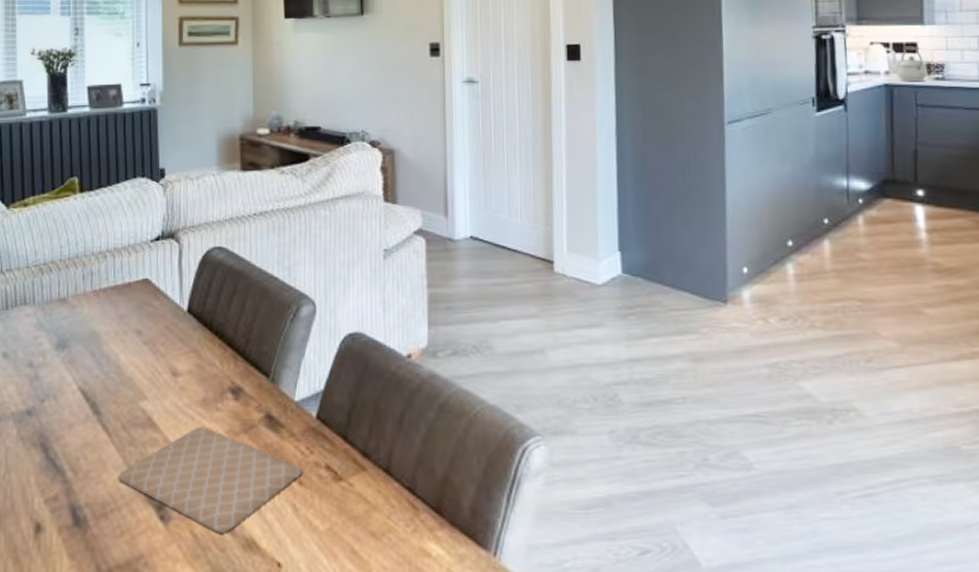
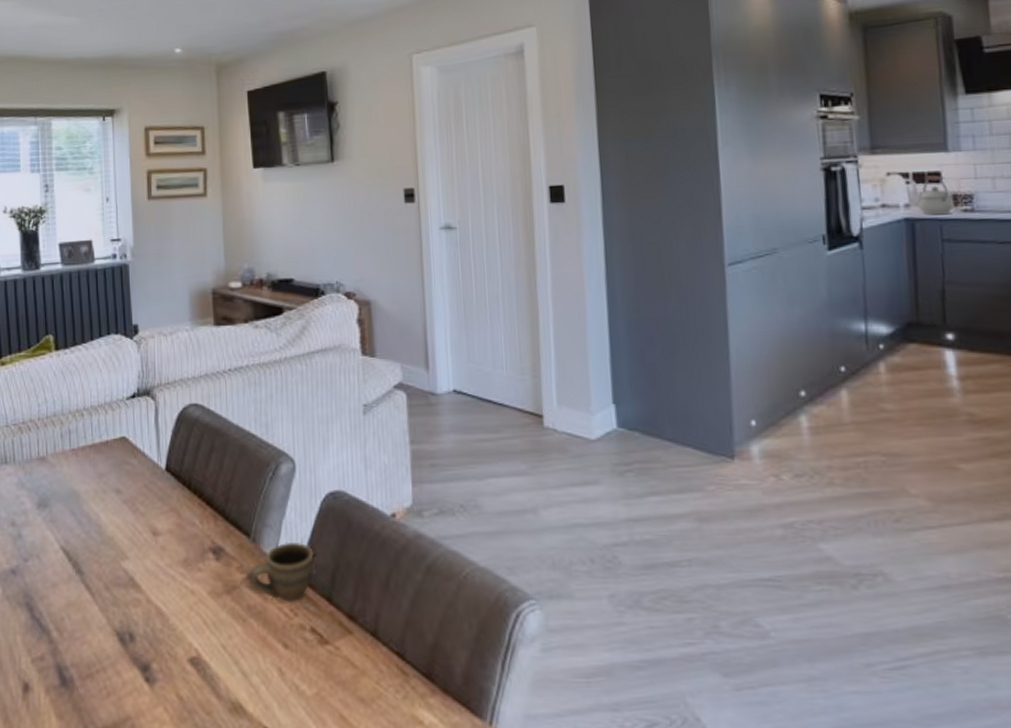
placemat: present [118,426,303,533] -> none [102,587,288,696]
cup: none [267,381,331,440] -> present [249,541,314,602]

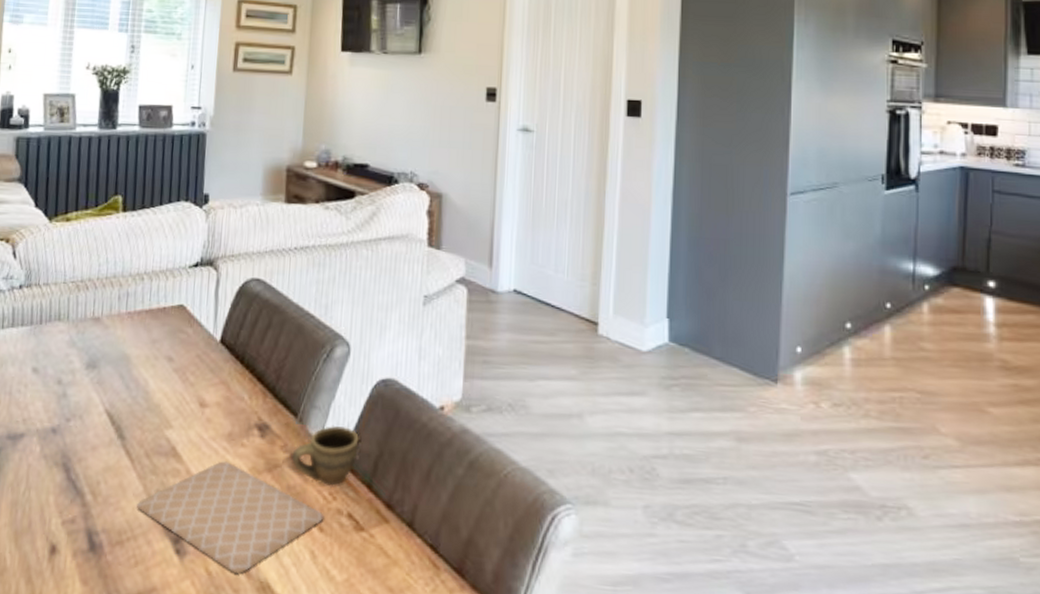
placemat: none [102,587,288,696] -> present [137,461,324,573]
kettle: present [917,175,955,215] -> none [973,128,1008,167]

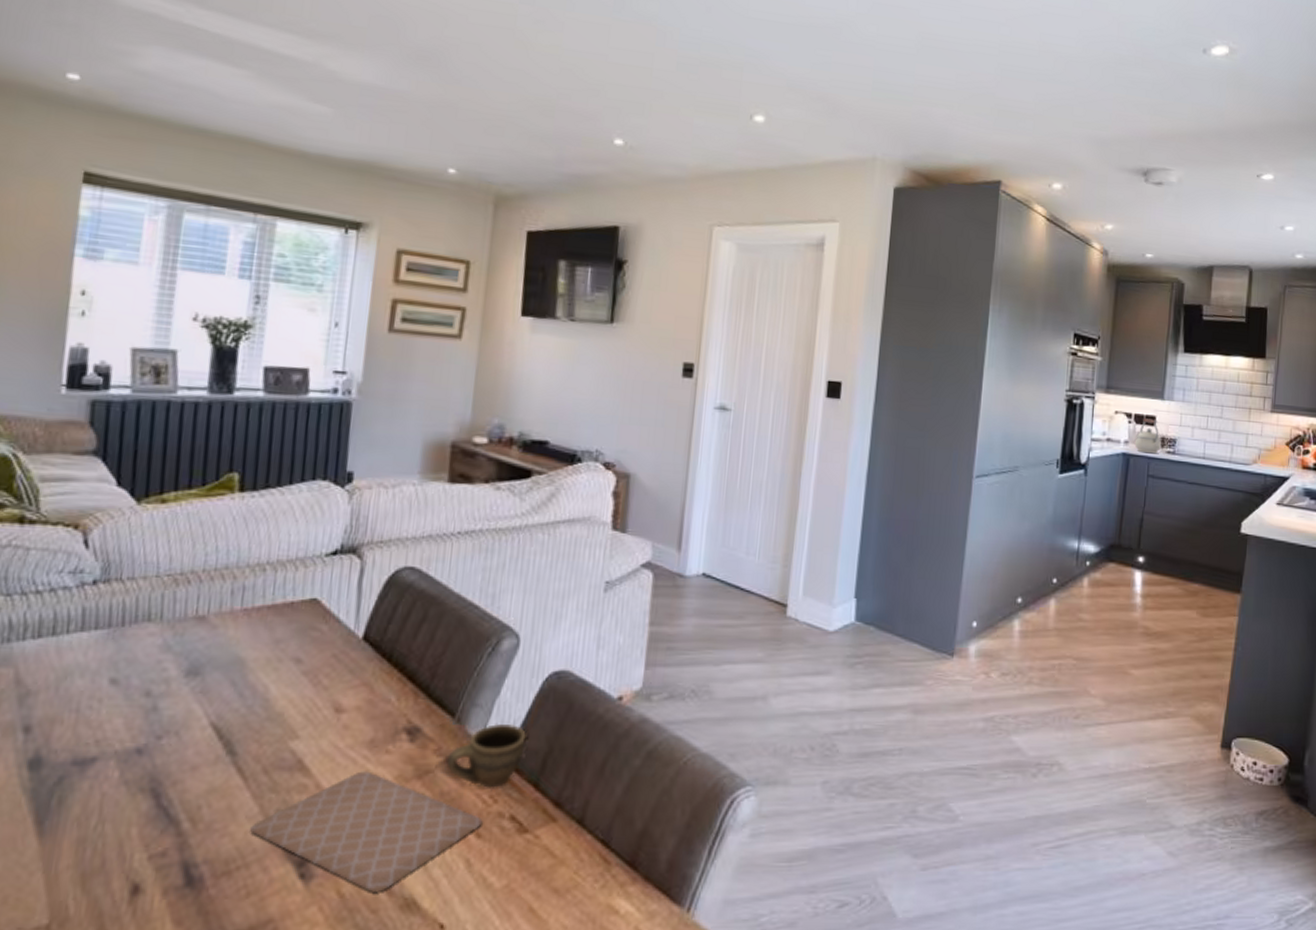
kettle: none [973,128,1008,167] -> present [1134,418,1162,454]

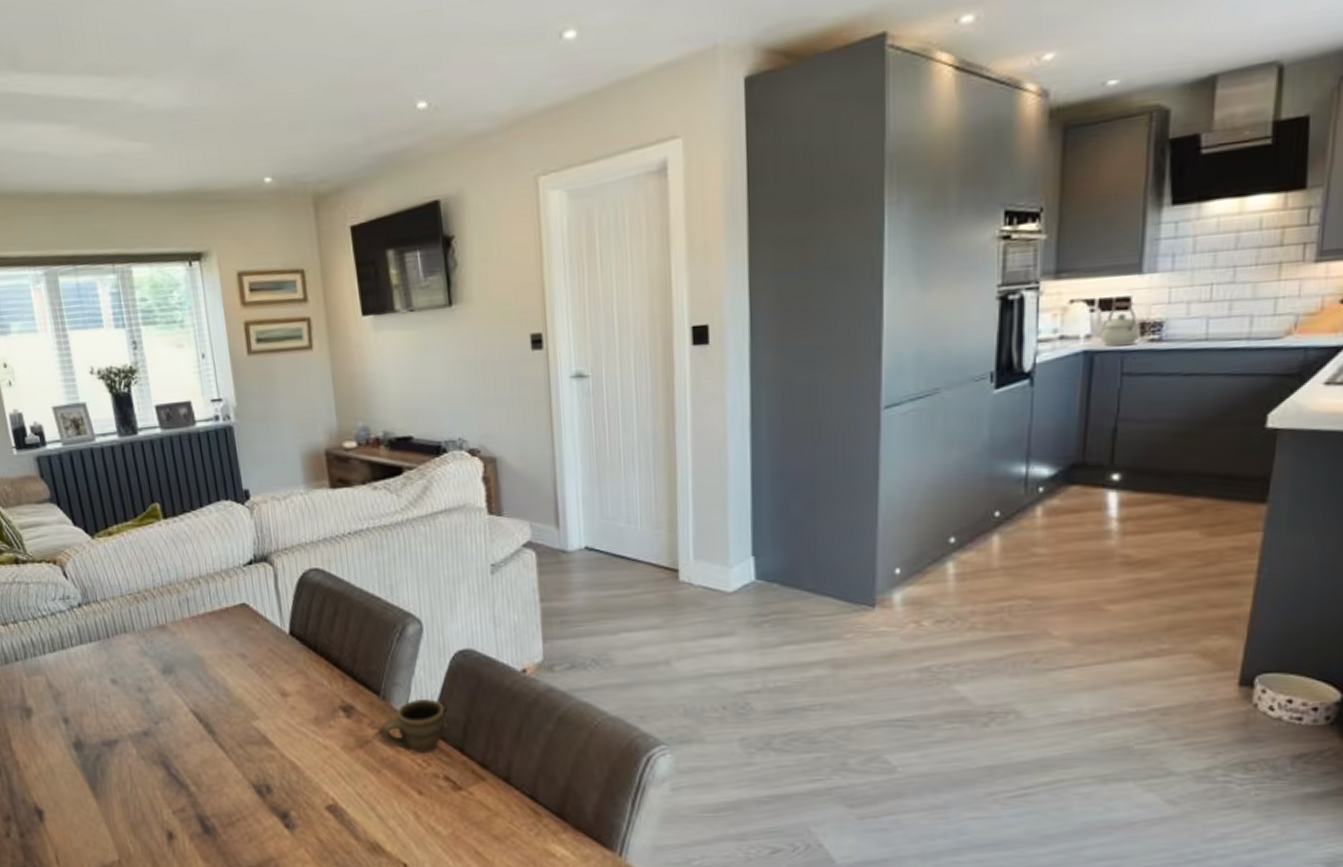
placemat: present [250,771,483,892] -> none [240,743,422,838]

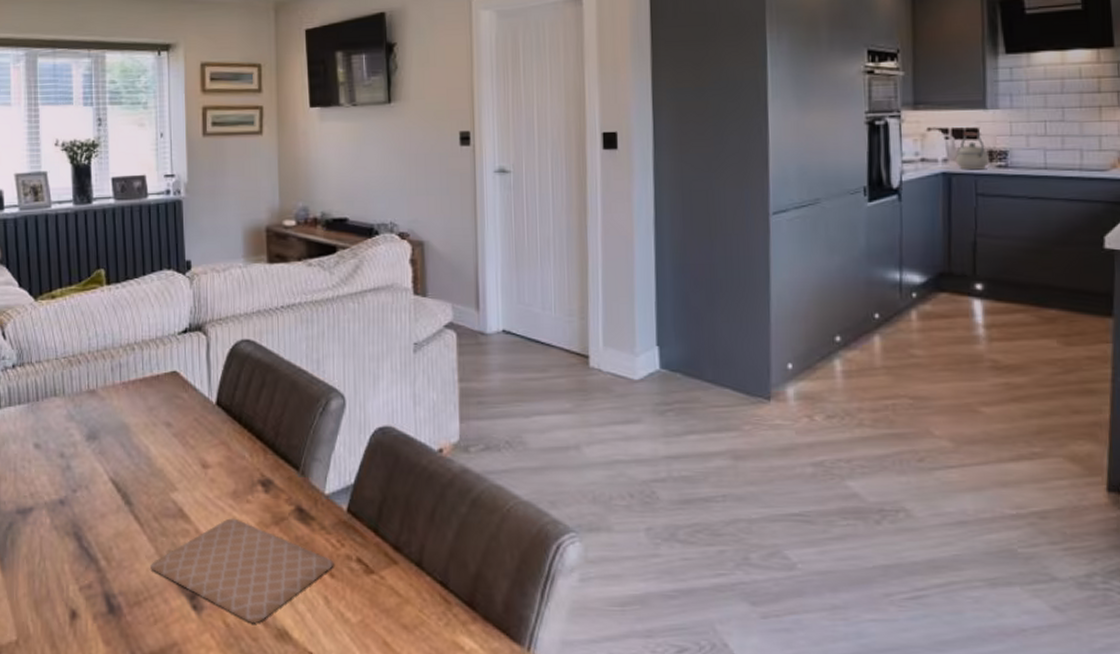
placemat: none [240,743,422,838] -> present [150,518,334,623]
cup: present [380,698,445,754] -> none [297,475,362,533]

